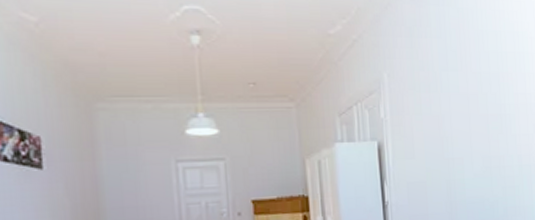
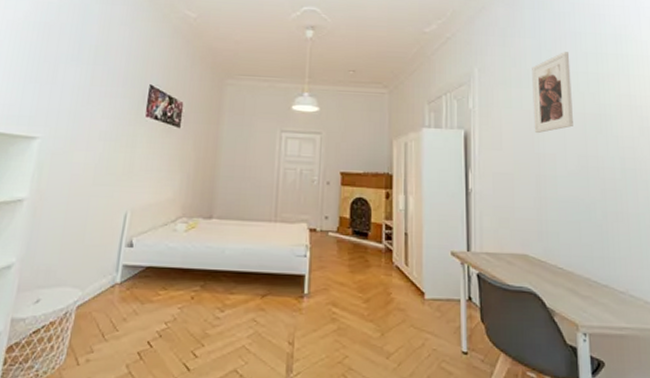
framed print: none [439,52,478,139] -> present [532,52,573,134]

